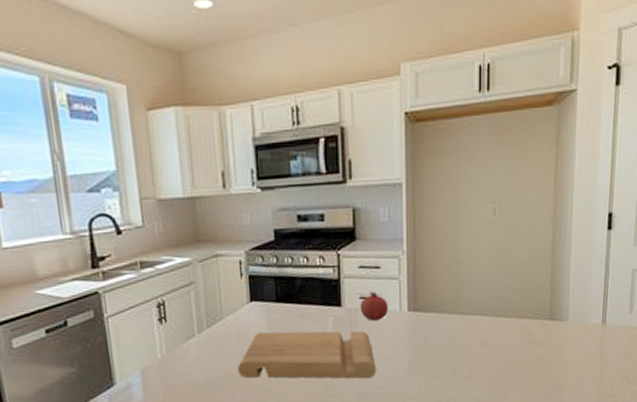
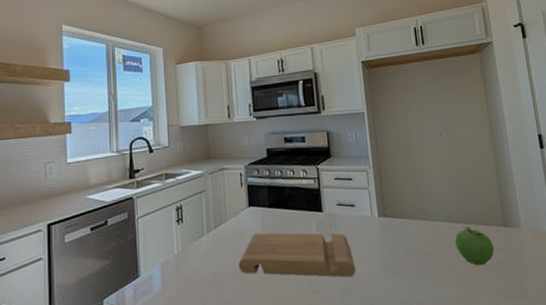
fruit: present [360,291,389,321] -> none [337,199,362,225]
fruit: none [493,320,535,363] -> present [455,226,495,266]

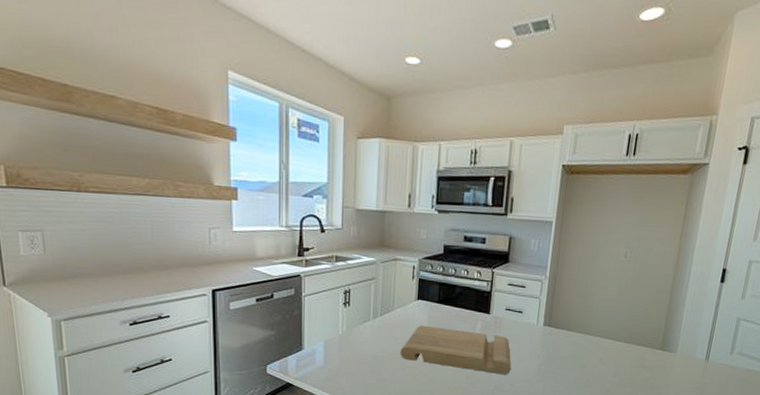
fruit: present [455,226,495,266] -> none [610,345,646,381]

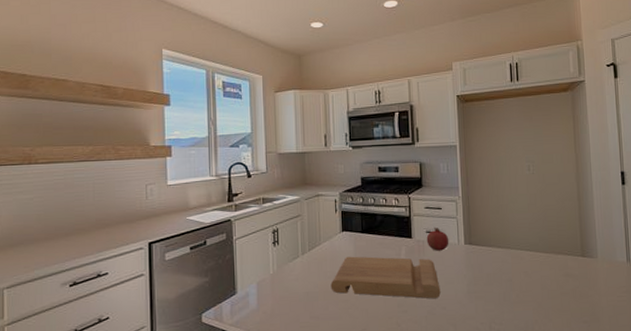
fruit: none [504,305,528,330] -> present [426,227,449,251]

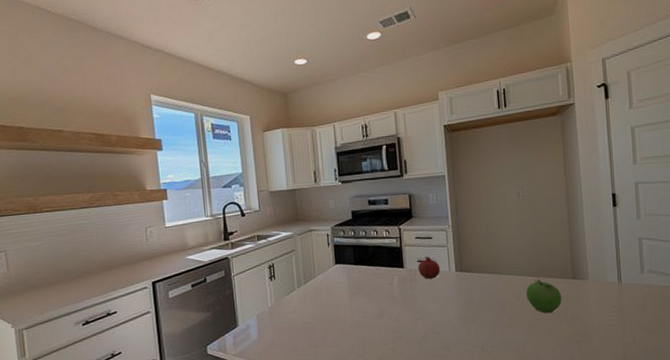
cutting board: present [330,256,441,299] -> none [327,287,434,325]
fruit: none [535,256,571,292] -> present [526,279,562,314]

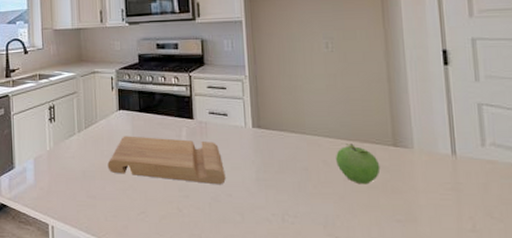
cutting board: none [327,287,434,325] -> present [107,136,226,185]
fruit: present [418,256,441,279] -> none [209,107,235,134]

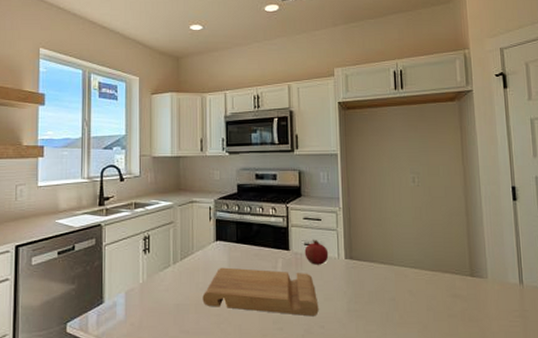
fruit: none [209,107,235,134] -> present [304,239,329,265]
fruit: present [336,143,381,185] -> none [420,274,459,314]

